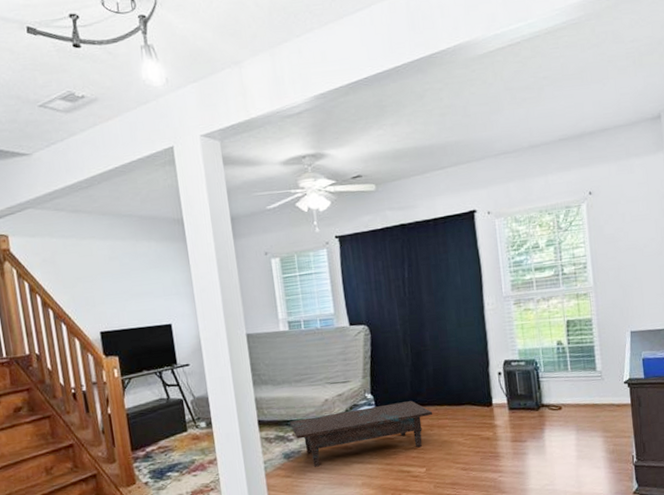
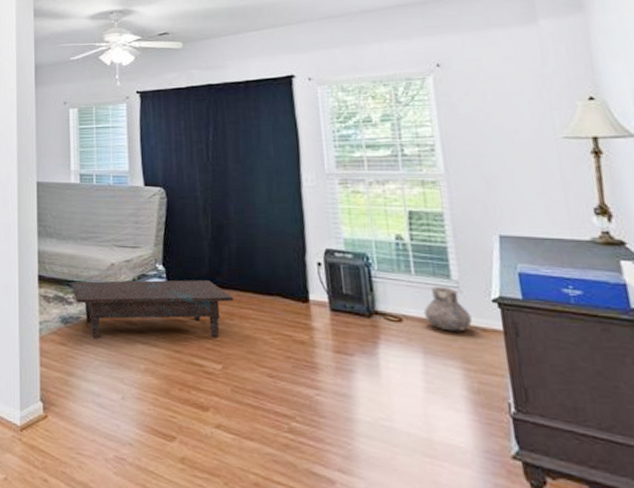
vase: none [576,376,610,411] -> present [423,285,472,332]

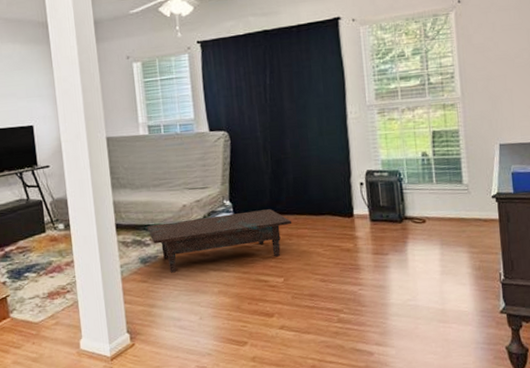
vase: present [423,285,472,332] -> none [441,190,477,225]

